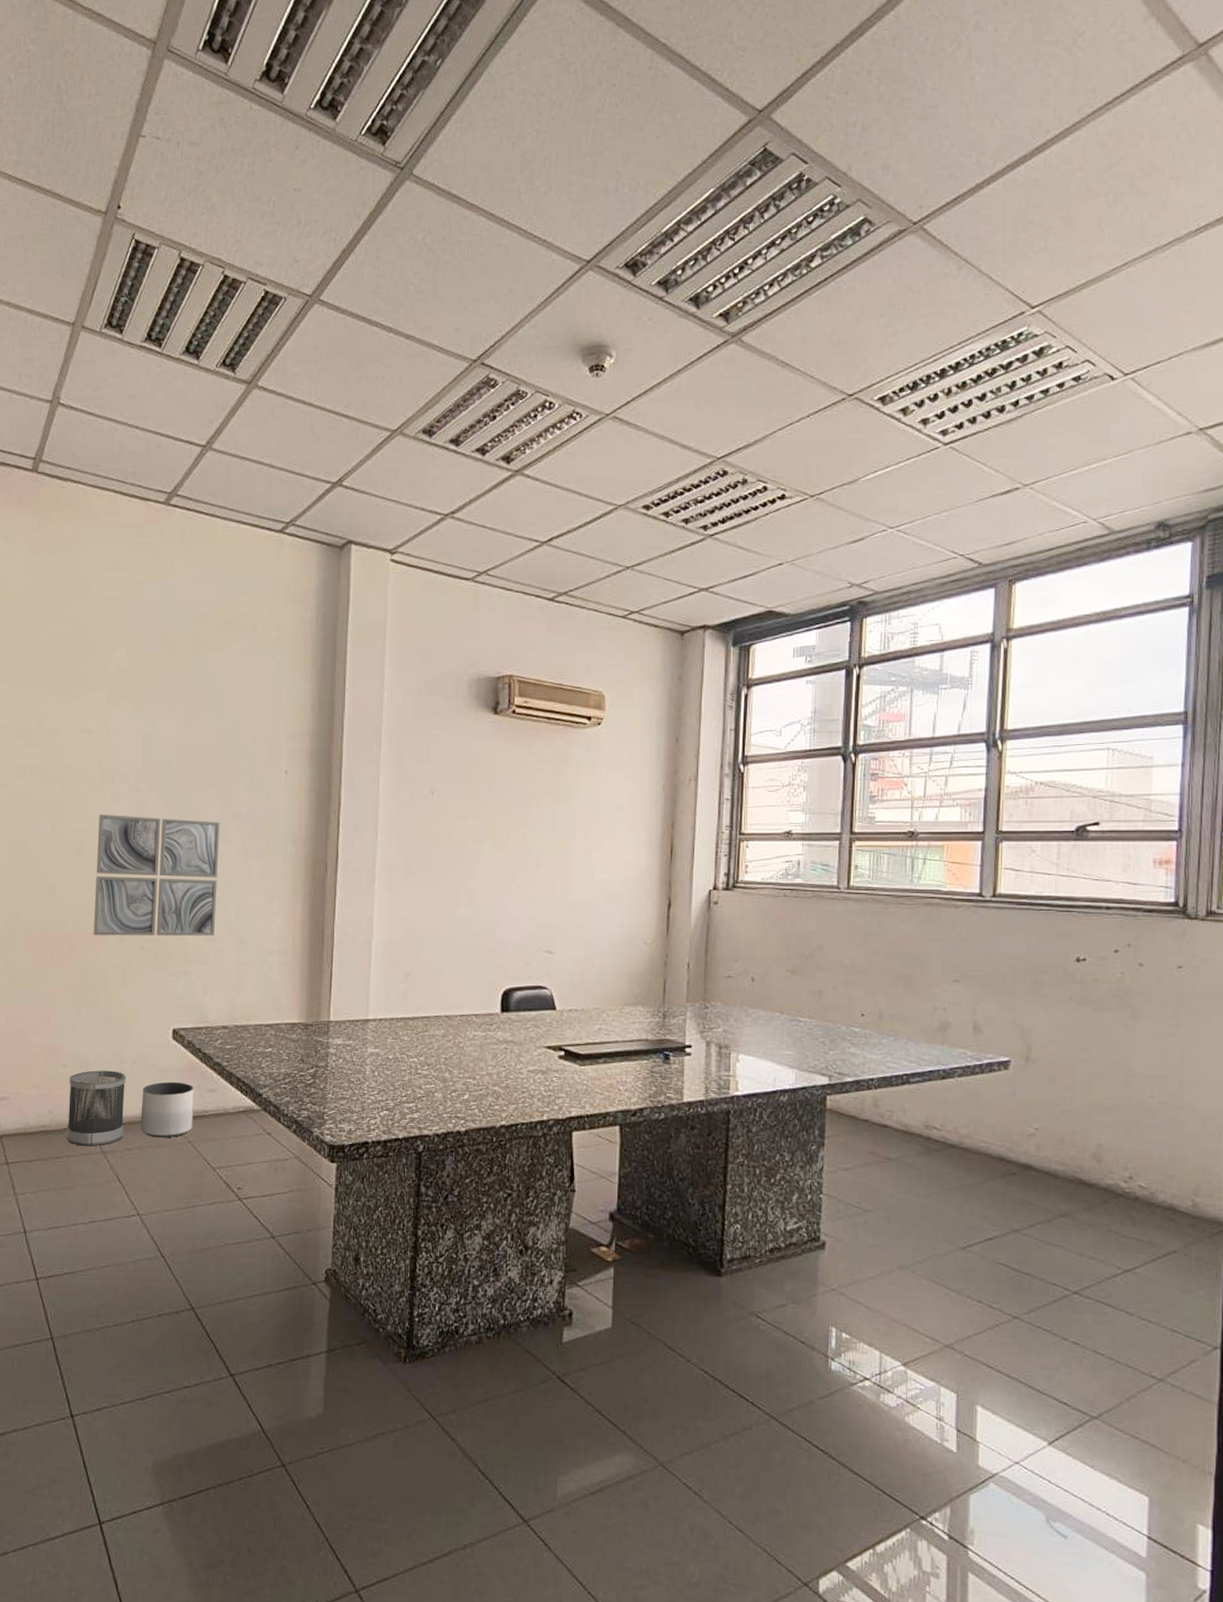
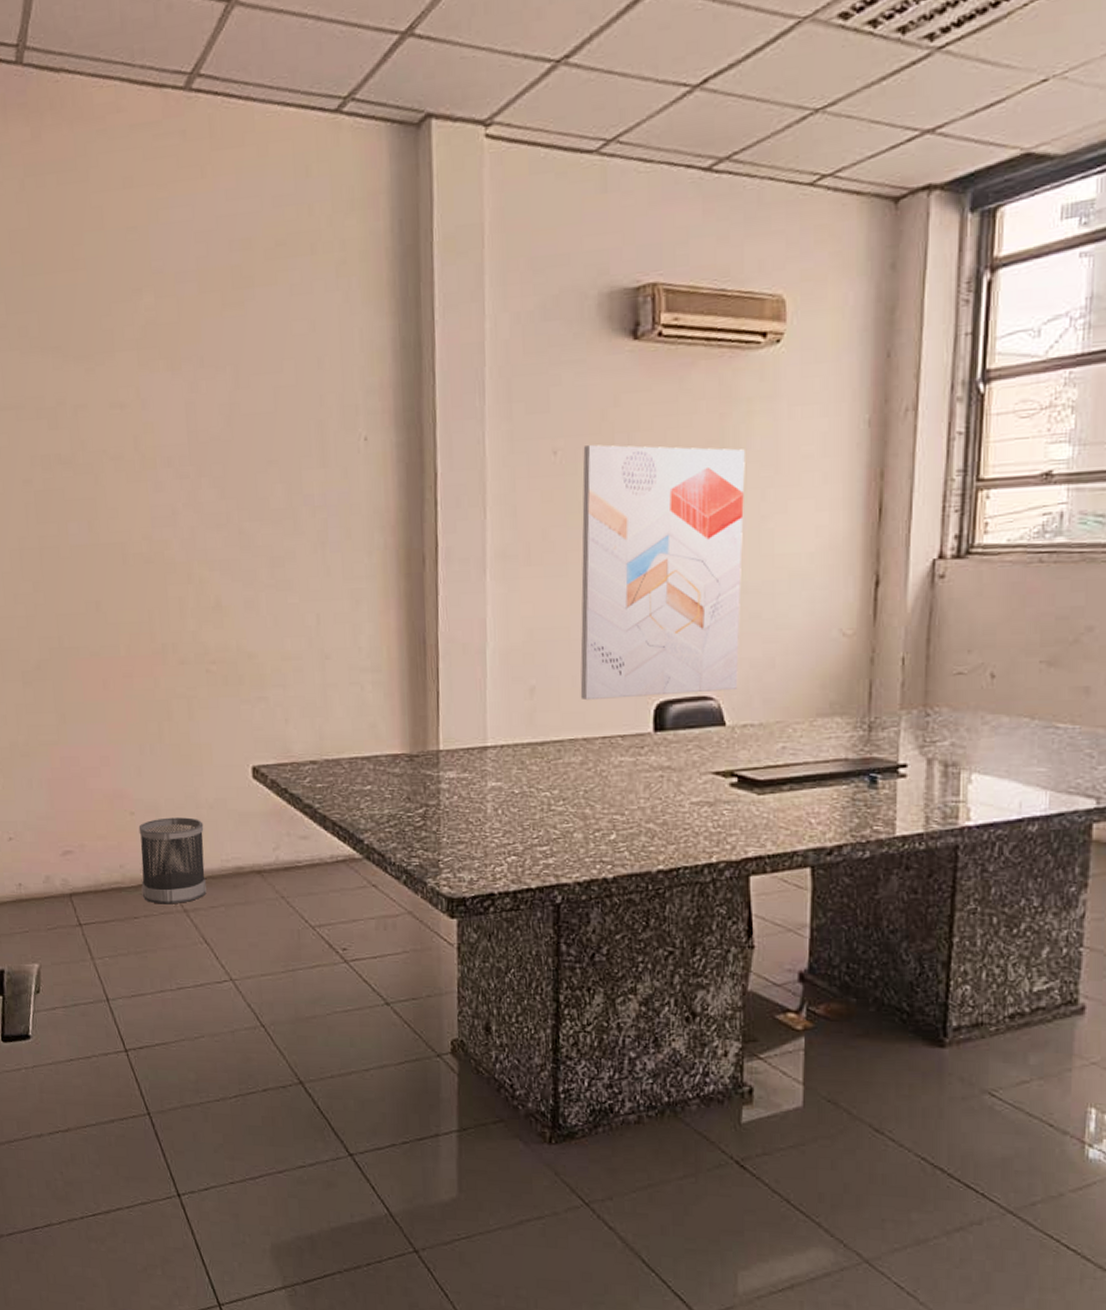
wall art: present [93,815,220,936] -> none [142,508,293,659]
planter: present [141,1081,194,1138] -> none [223,828,285,893]
wall art: none [444,789,574,986] -> present [580,445,745,701]

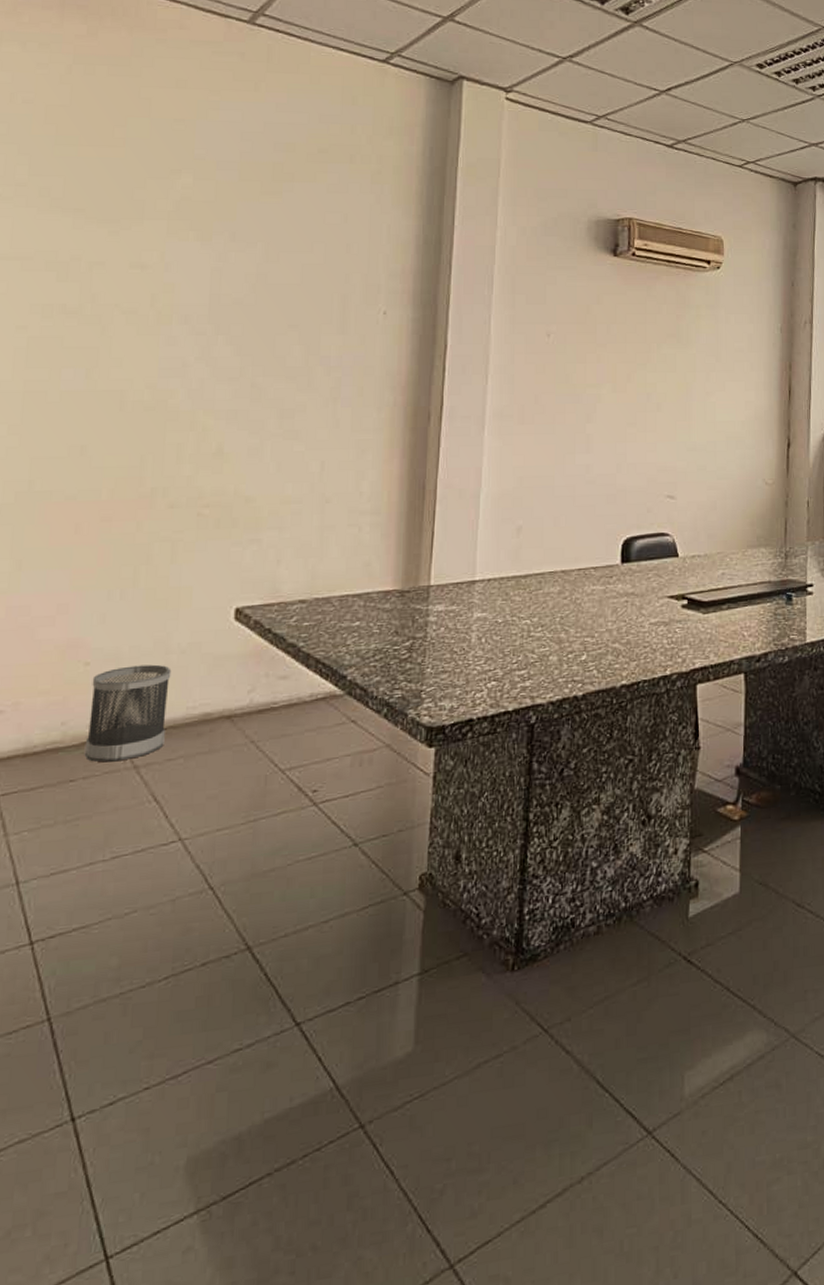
wall art: present [580,445,745,701] -> none [561,332,695,538]

